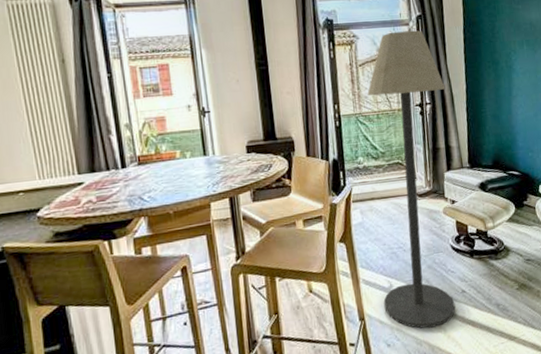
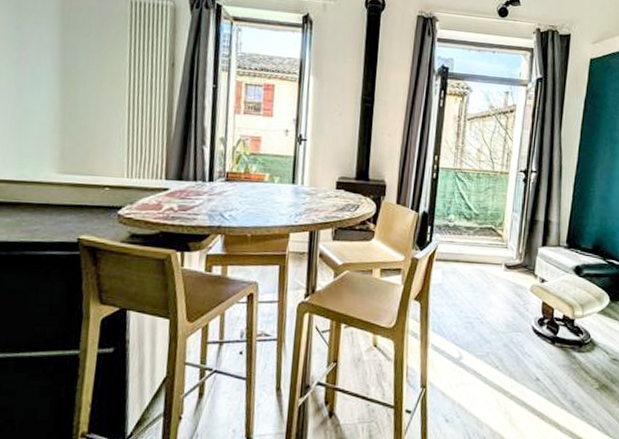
floor lamp: present [367,30,456,329] -> none [449,90,555,412]

